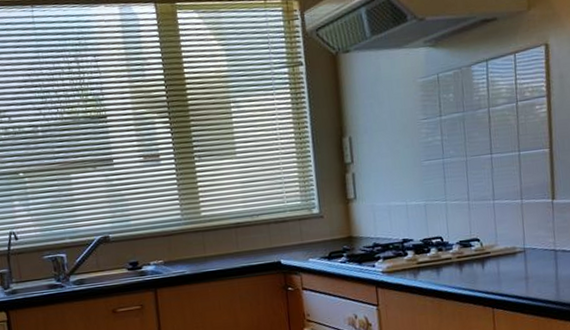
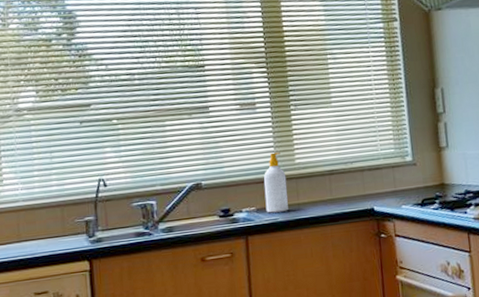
soap bottle: none [170,204,195,266] -> present [264,152,288,213]

